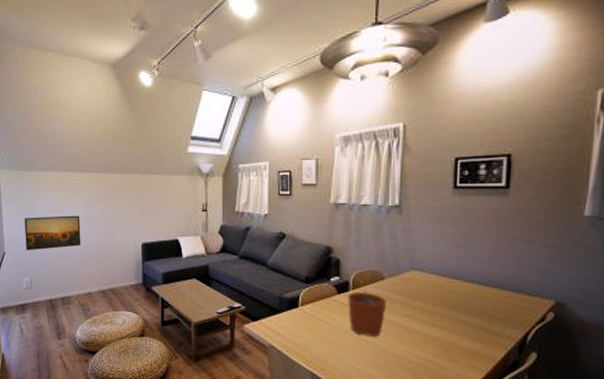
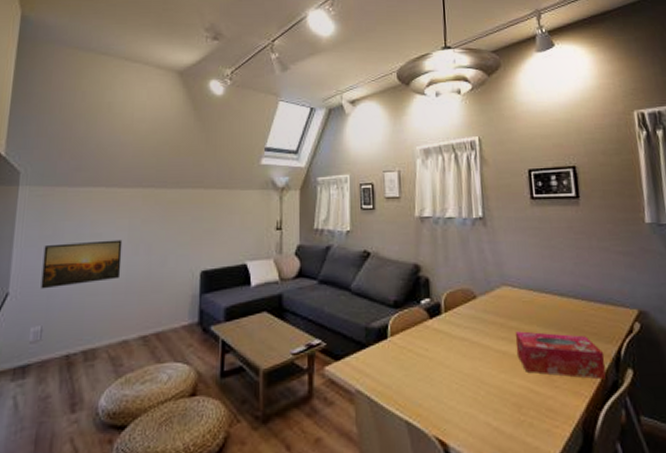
plant pot: present [348,280,387,337] -> none [440,301,482,367]
tissue box: none [418,311,509,359] -> present [515,331,606,380]

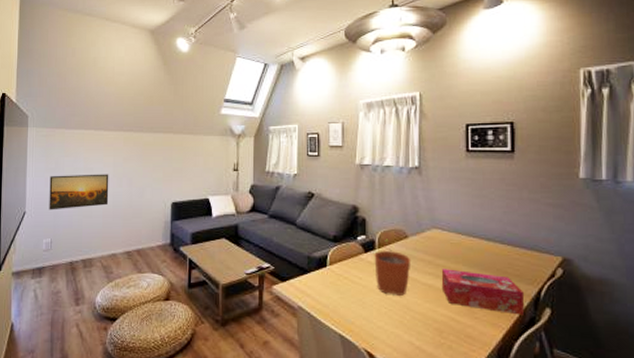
plant pot: none [440,301,482,367] -> present [374,239,411,296]

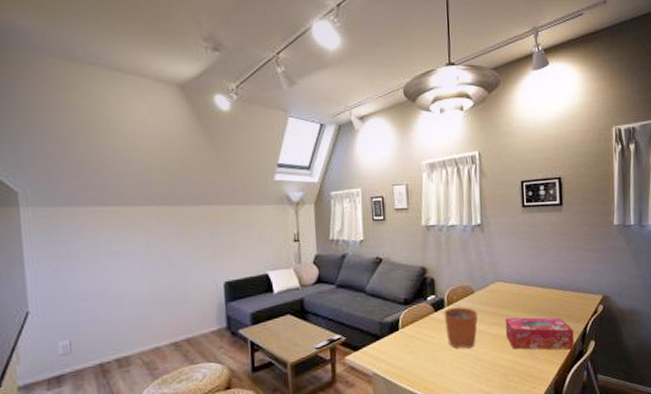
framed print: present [49,174,109,210] -> none [59,256,144,307]

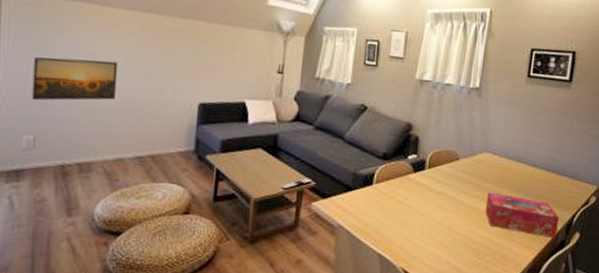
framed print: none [59,256,144,307] -> present [32,57,118,101]
plant pot: present [444,296,479,349] -> none [422,160,460,217]

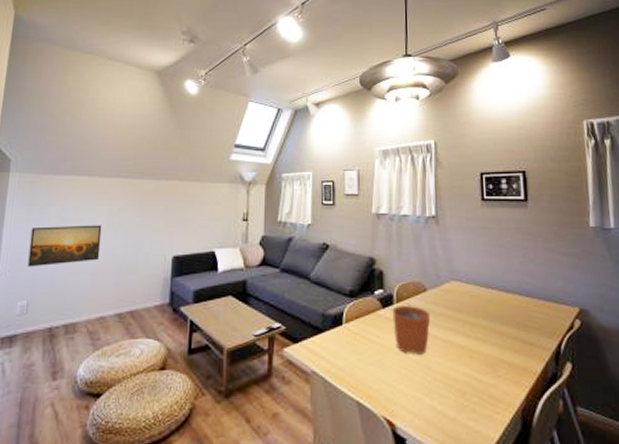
plant pot: none [422,160,460,217] -> present [392,293,431,354]
tissue box: present [485,192,560,239] -> none [461,323,546,371]

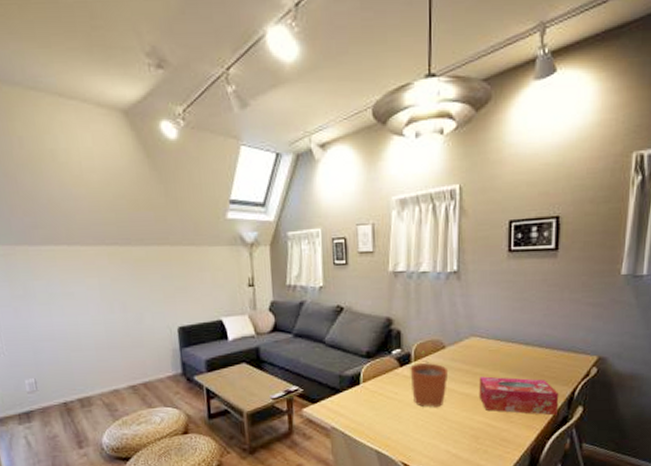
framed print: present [27,225,102,267] -> none [18,298,100,346]
tissue box: none [461,323,546,371] -> present [479,376,559,416]

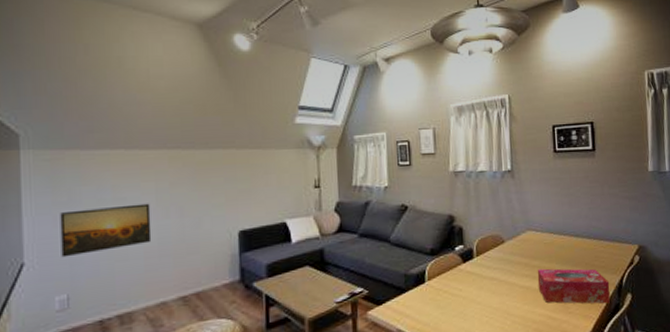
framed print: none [18,298,100,346] -> present [60,203,152,258]
plant pot: present [410,351,449,407] -> none [473,246,509,302]

